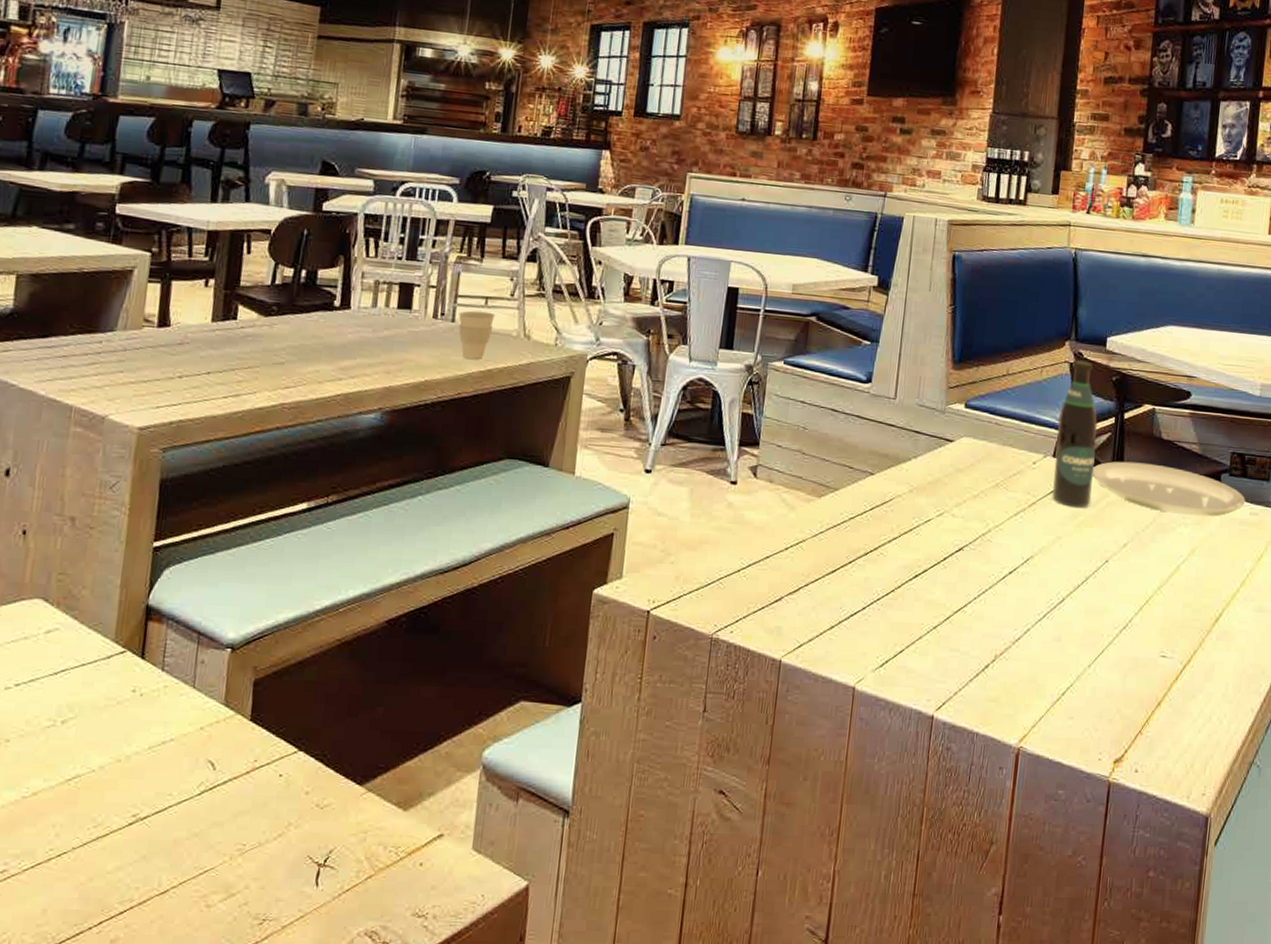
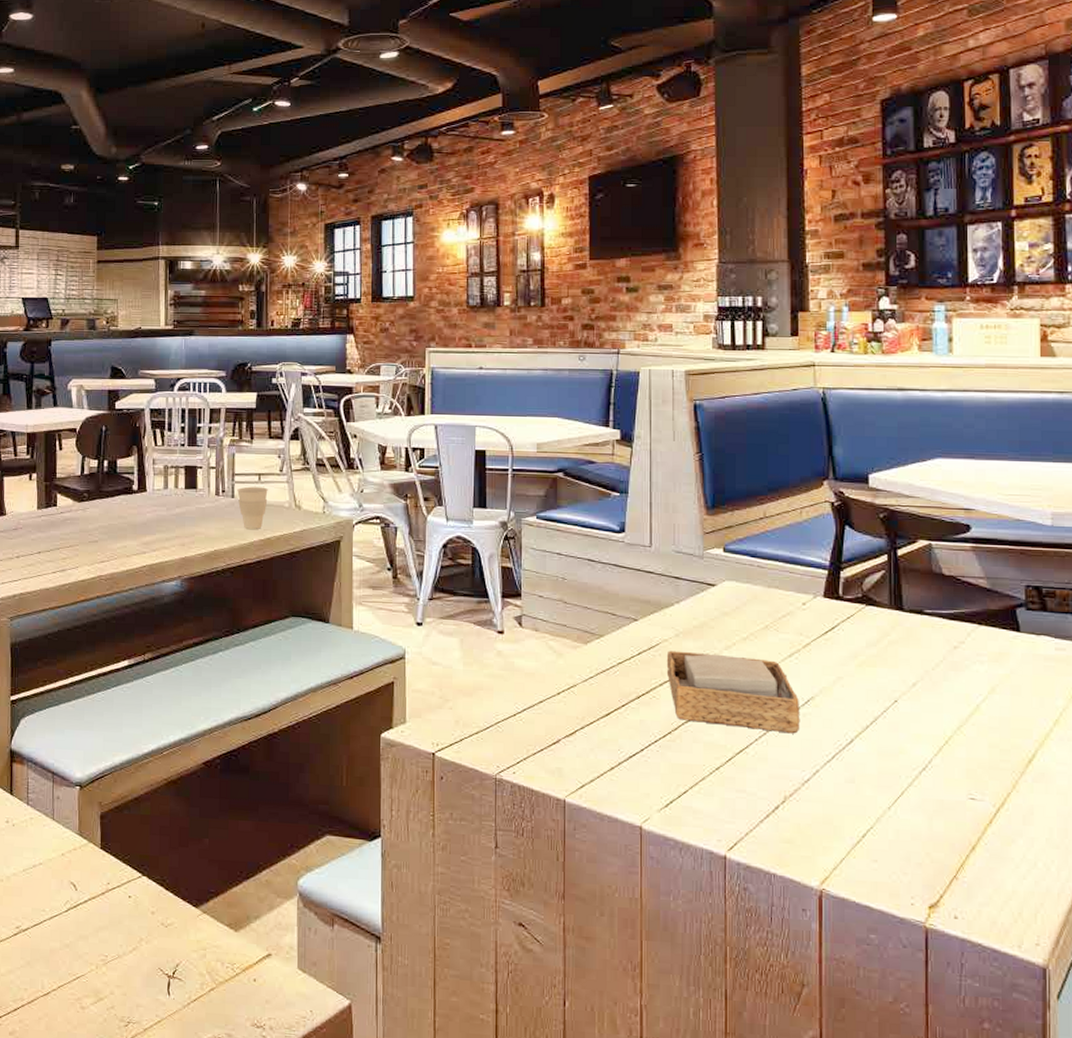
napkin holder: none [896,506,1020,593] -> present [666,650,800,734]
bottle: present [1052,359,1098,508] -> none [824,498,871,647]
plate: present [1092,461,1246,517] -> none [868,599,1049,654]

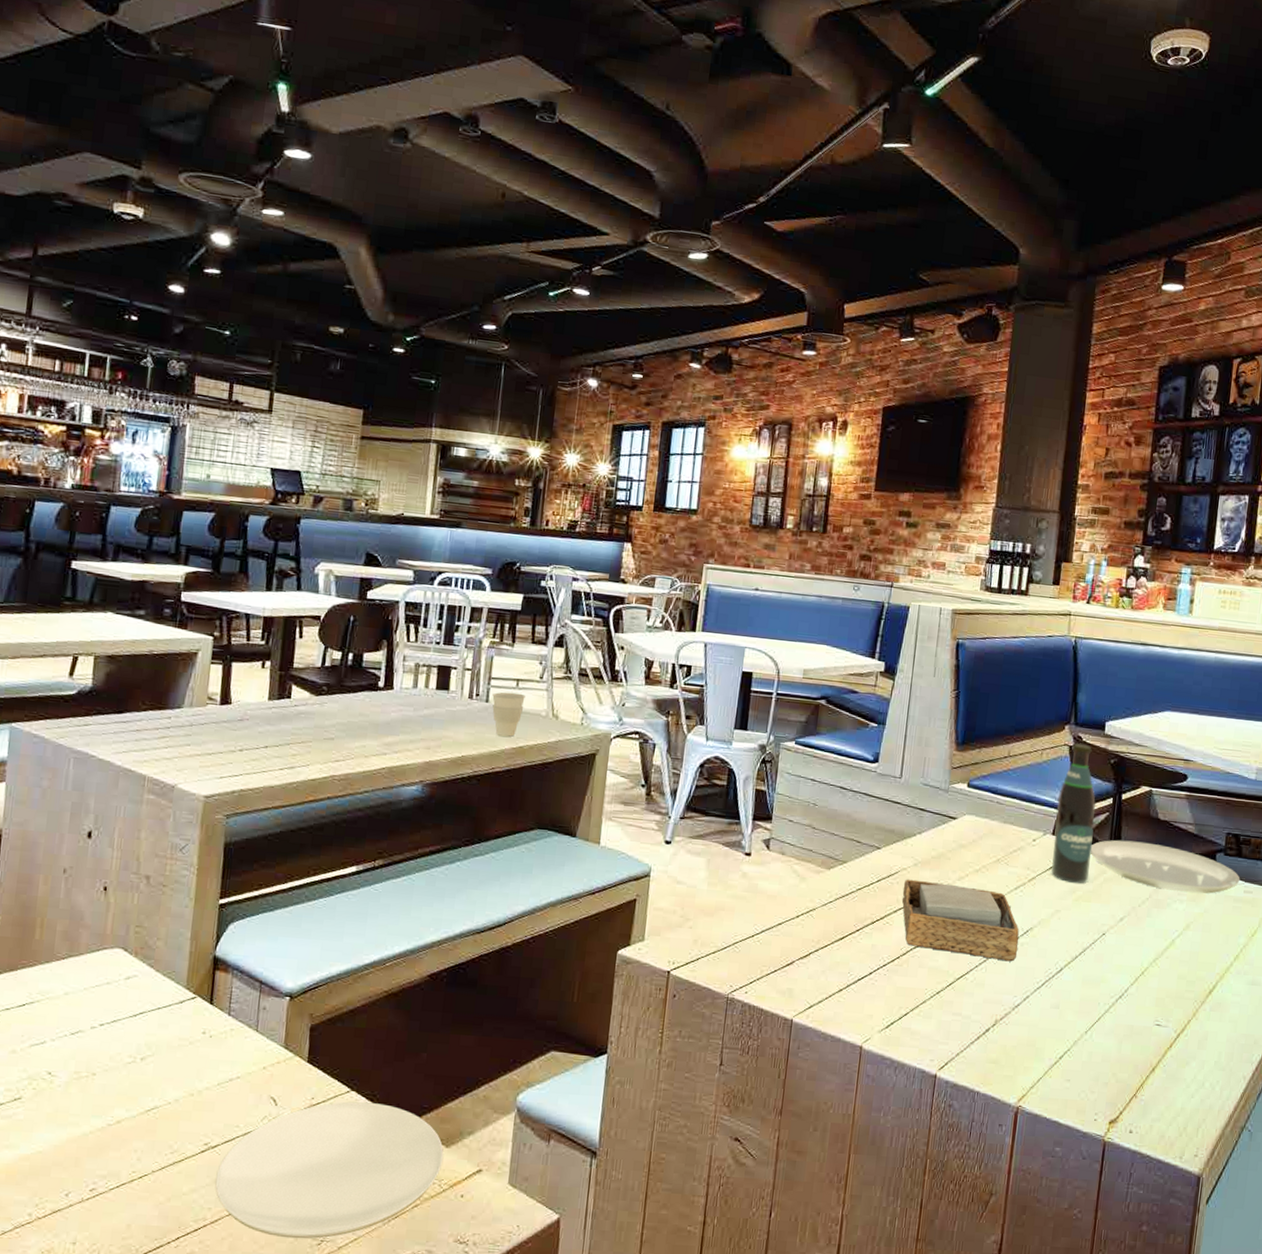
plate: none [29,886,234,1021] -> present [215,1101,444,1239]
bottle: none [824,498,871,647] -> present [1051,742,1096,883]
plate: none [868,599,1049,654] -> present [1090,840,1241,894]

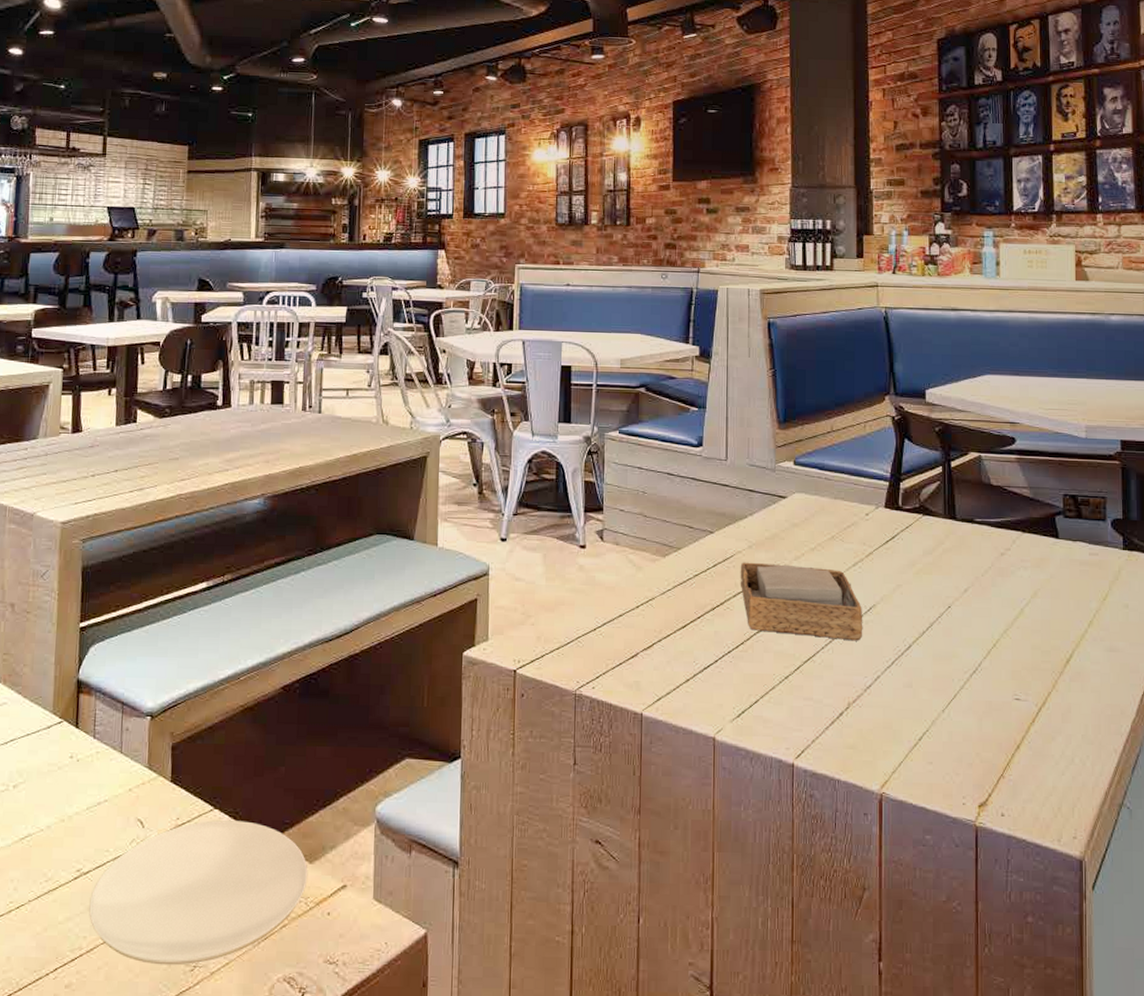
cup: present [492,691,526,738] -> none [324,402,356,446]
bottle: present [1051,742,1096,883] -> none [886,412,927,556]
plate: present [1090,840,1241,894] -> none [925,508,1084,559]

